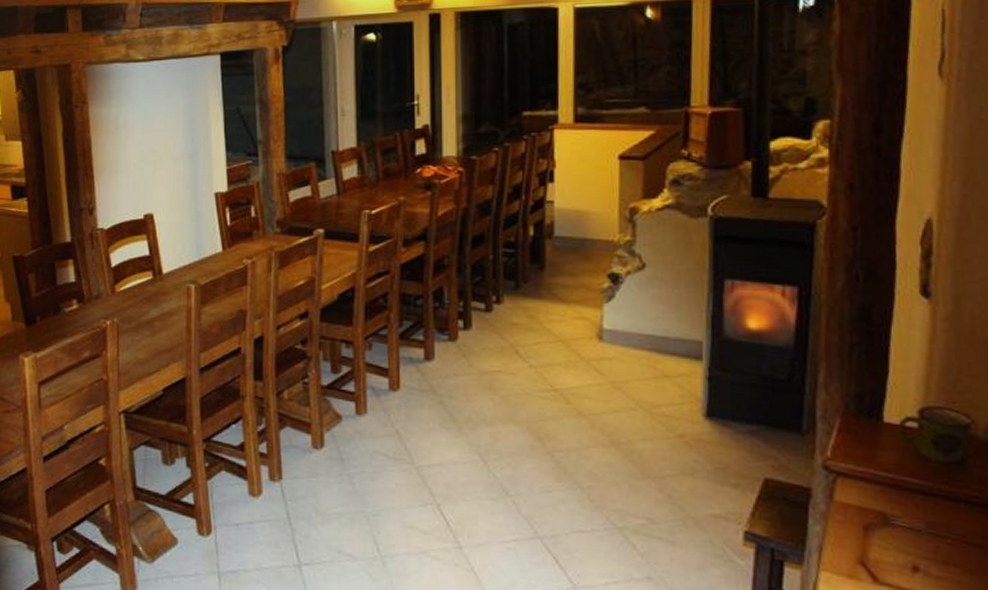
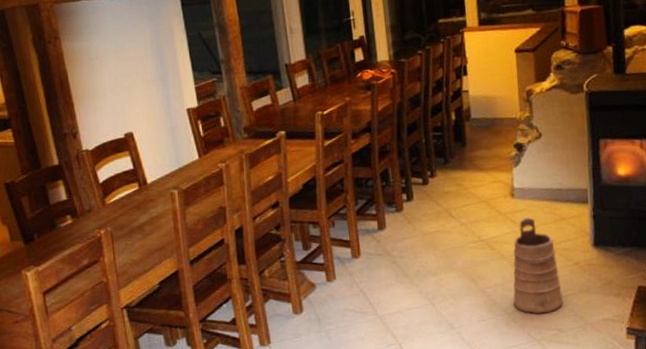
wooden bucket: none [589,368,658,496] -> present [513,217,563,314]

